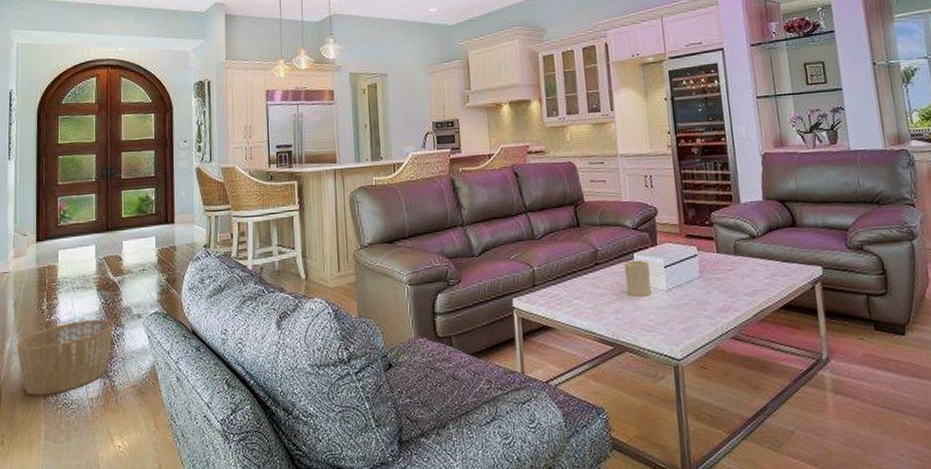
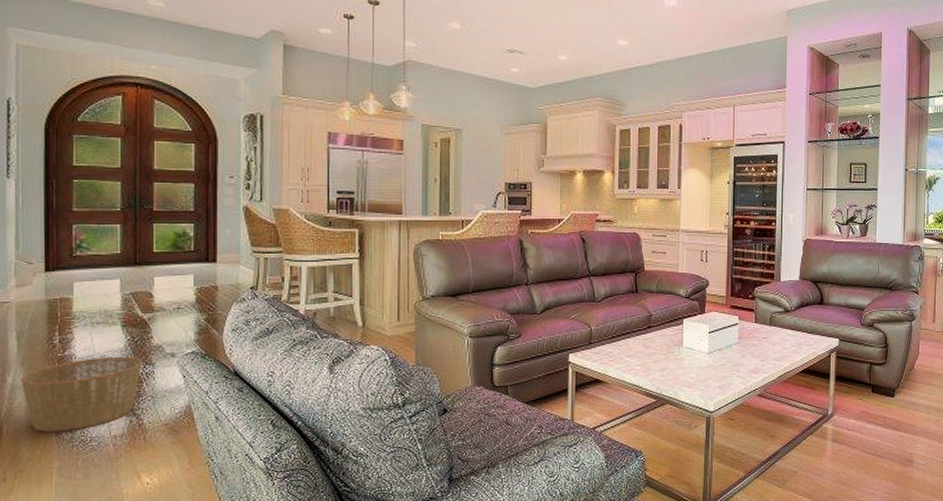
candle: present [624,260,651,298] -> none [673,325,696,358]

